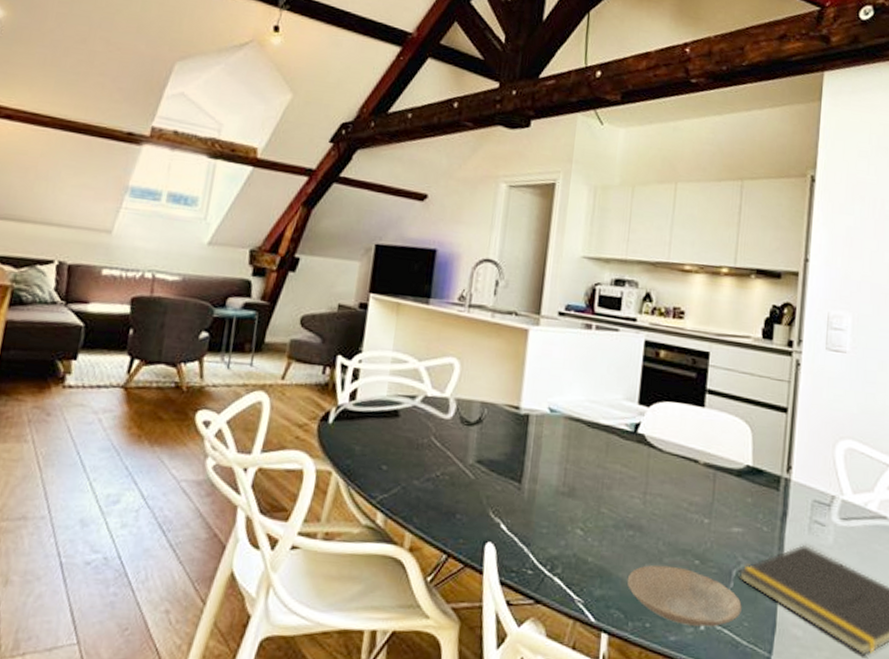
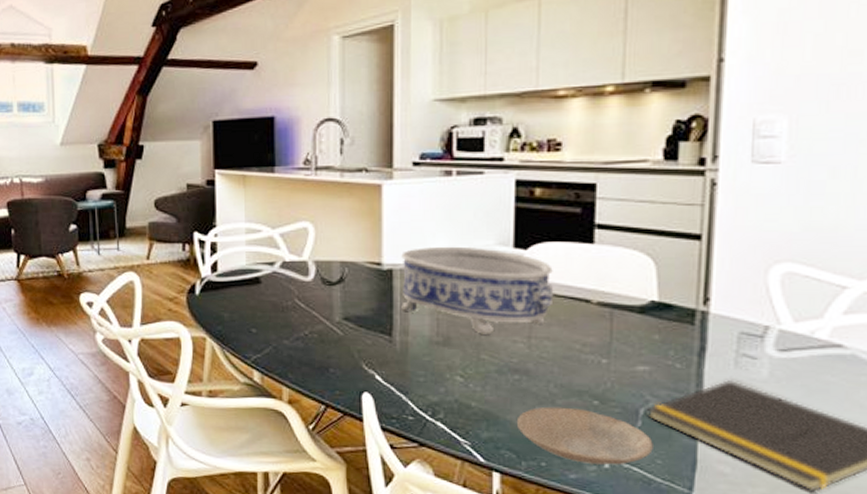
decorative bowl: none [533,395,670,488] -> present [401,246,554,334]

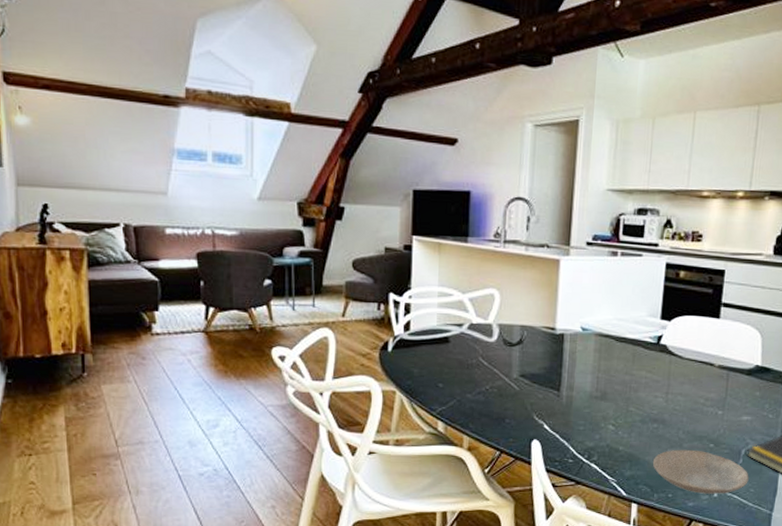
decorative bowl: present [401,246,554,334] -> none [569,315,689,391]

